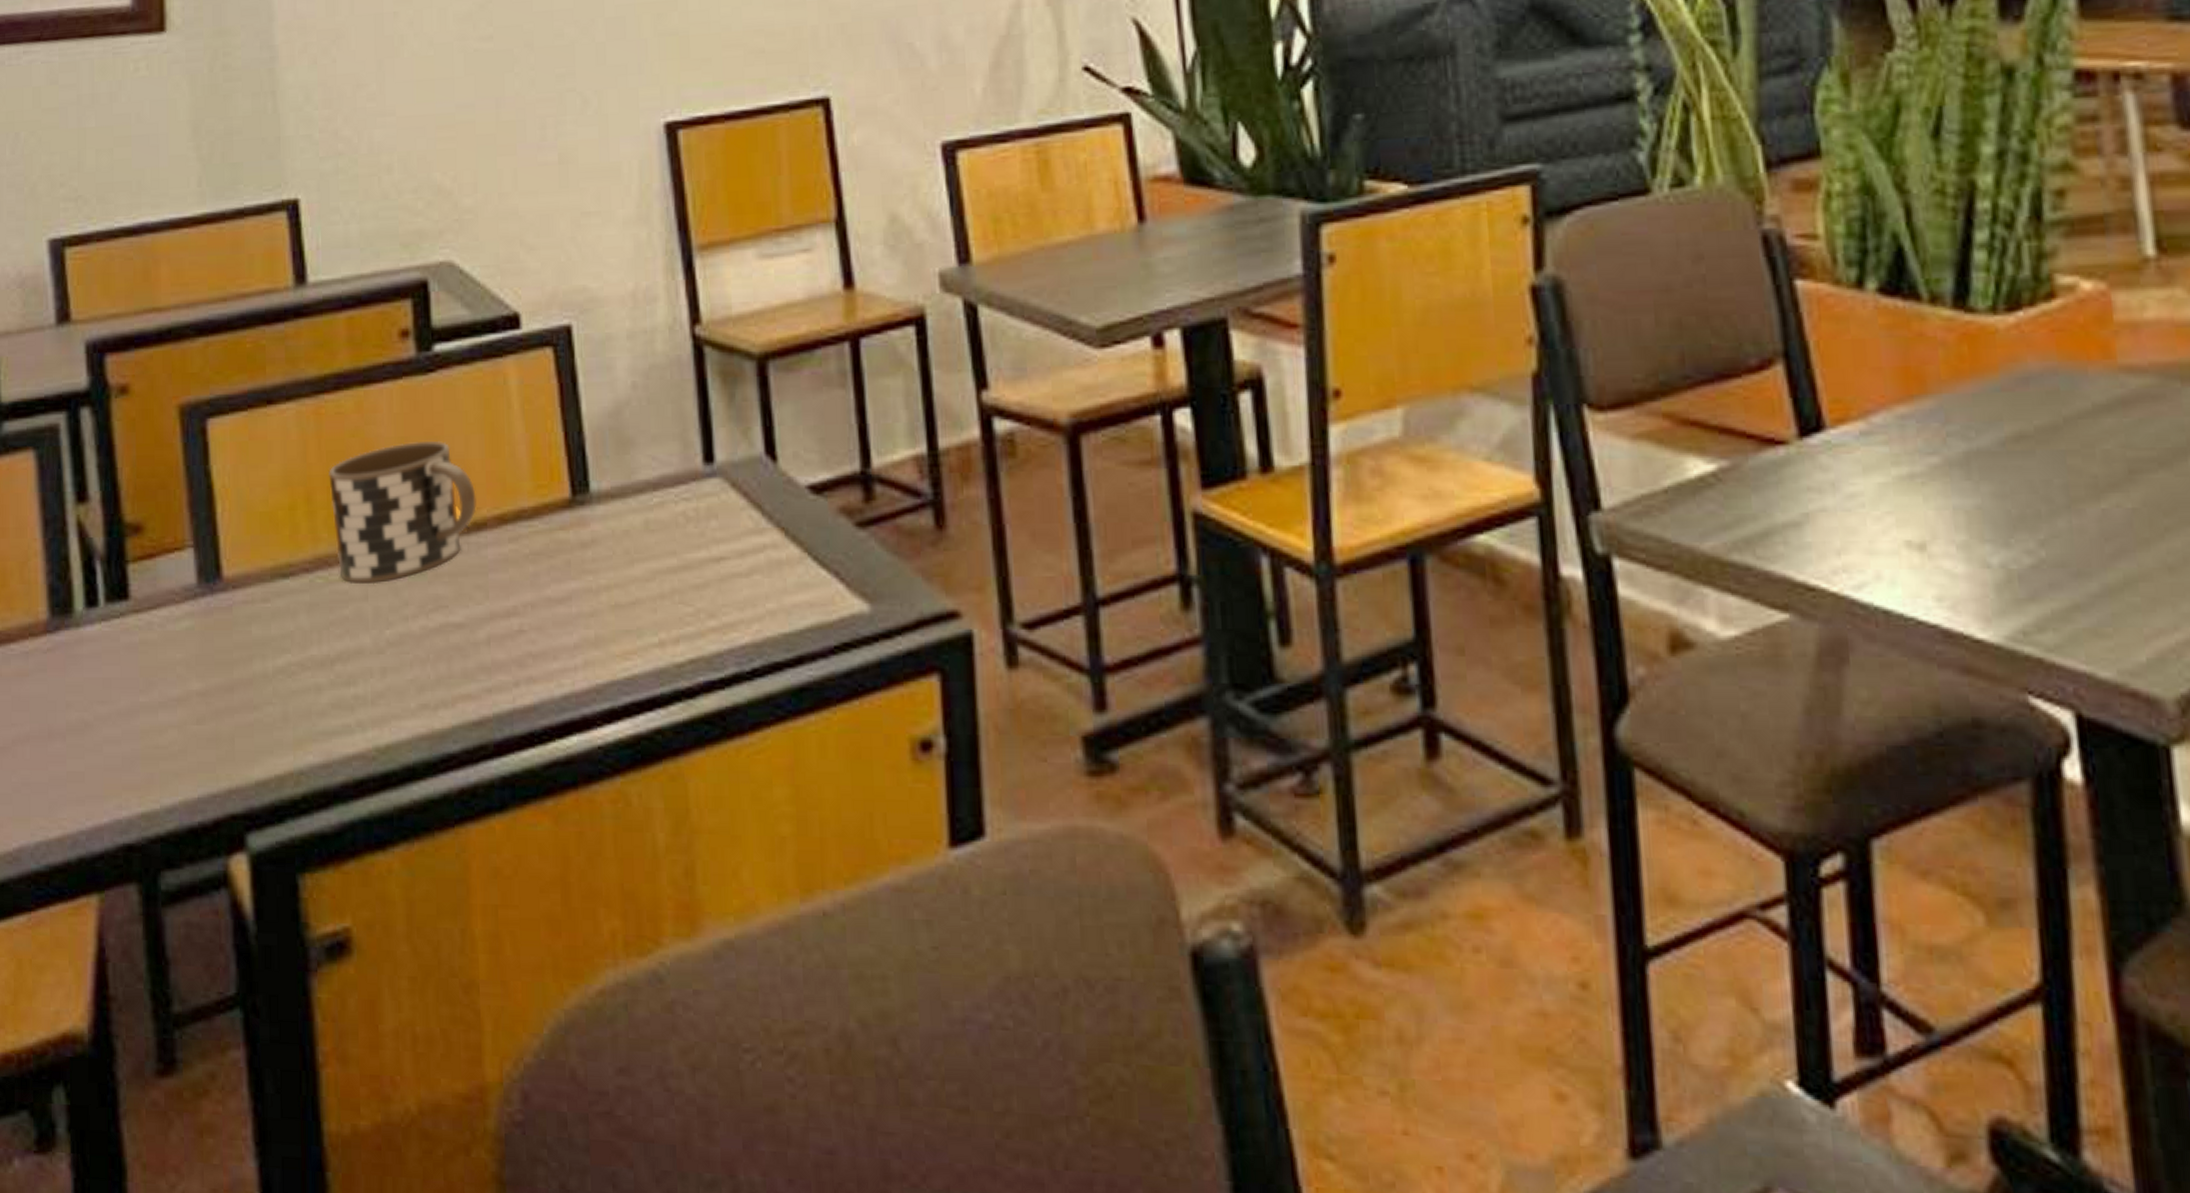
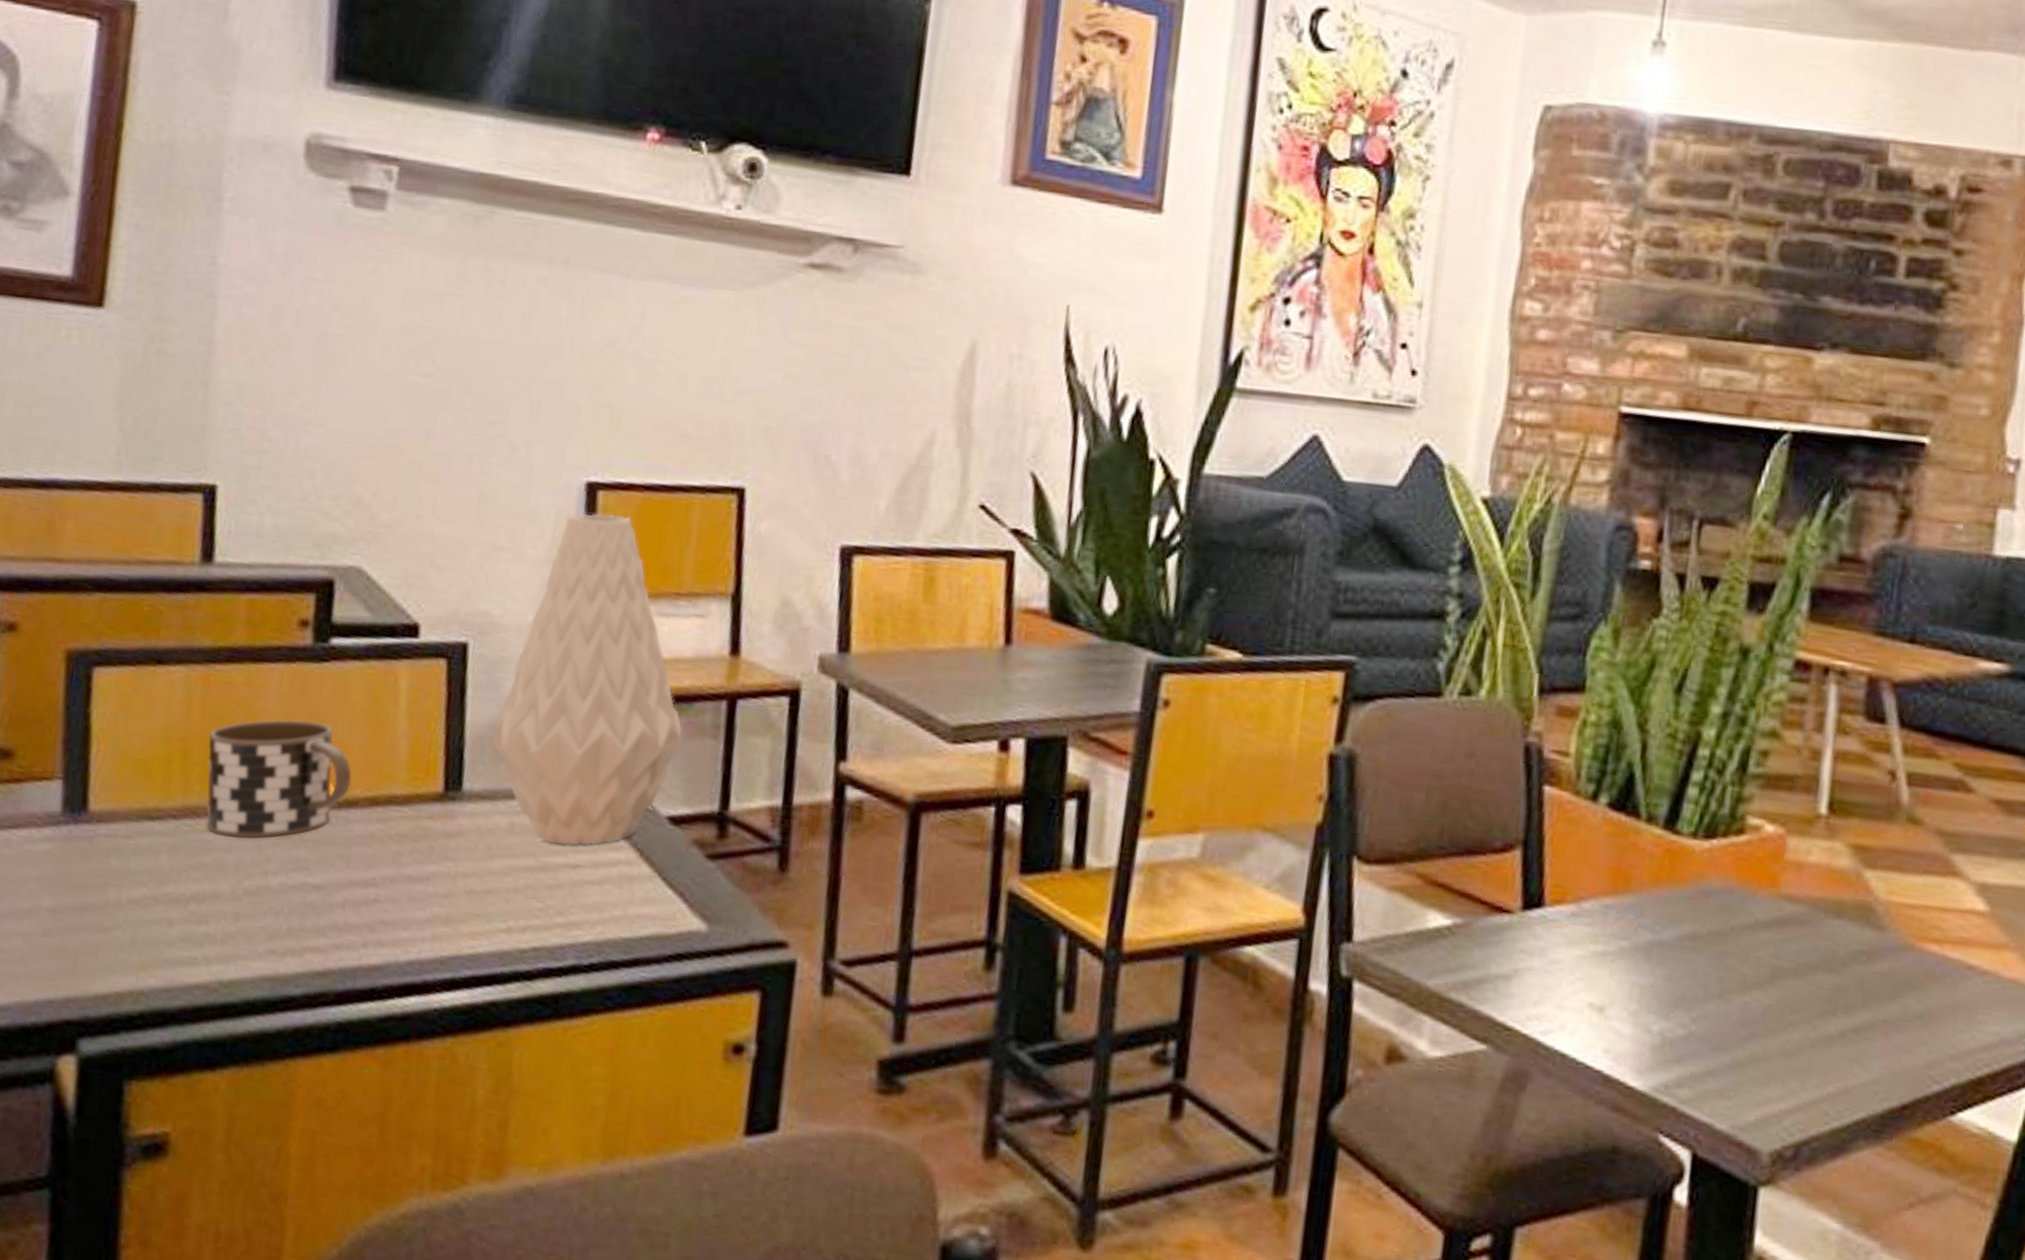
vase: none [611,152,810,537] -> present [491,513,683,846]

